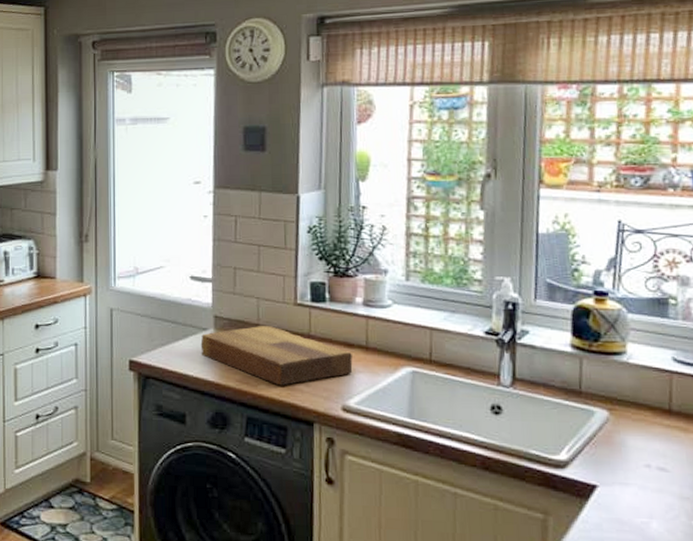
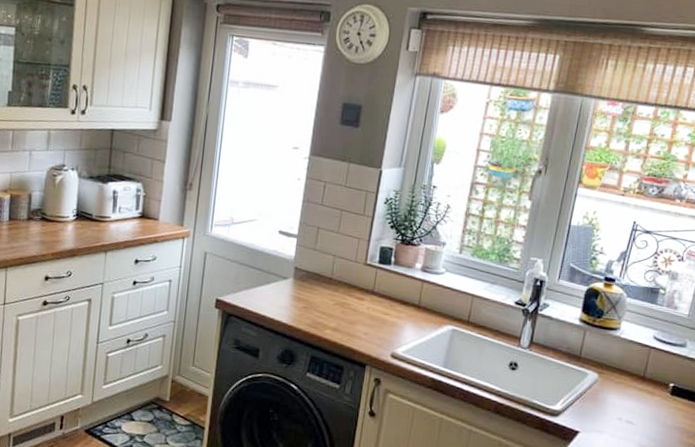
cutting board: present [200,326,353,386] -> none [279,279,406,332]

